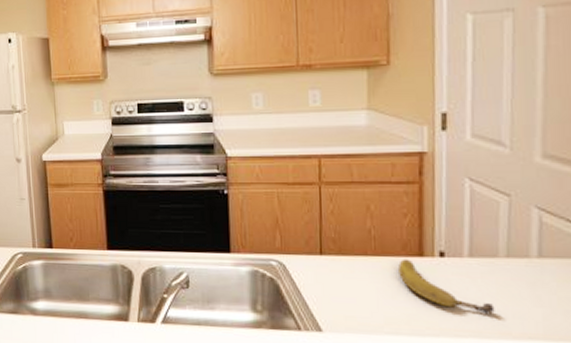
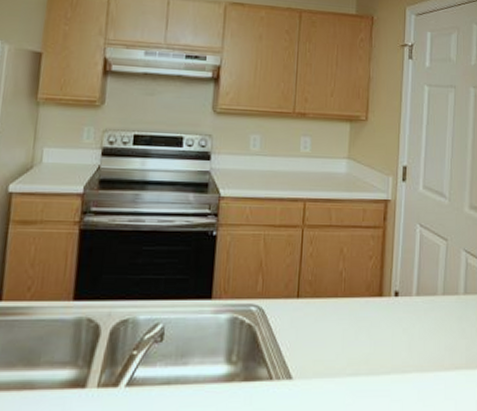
fruit: present [398,259,495,313] -> none [362,299,433,347]

